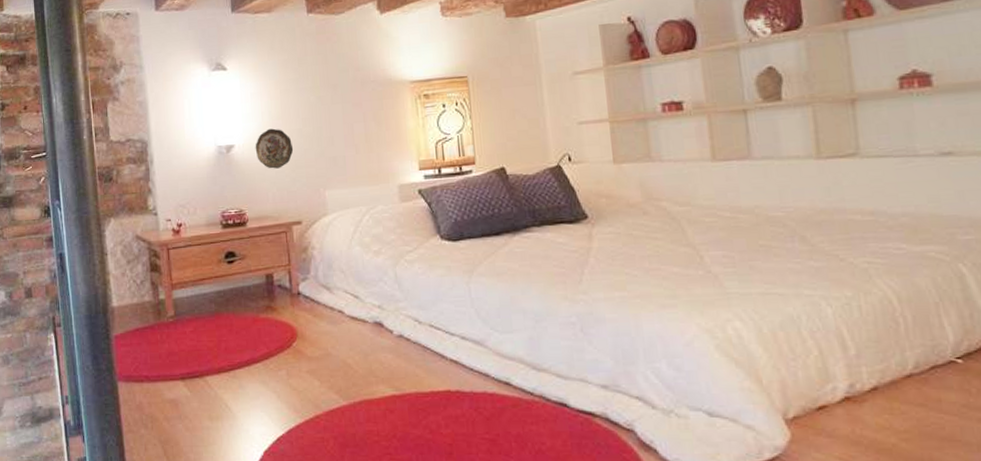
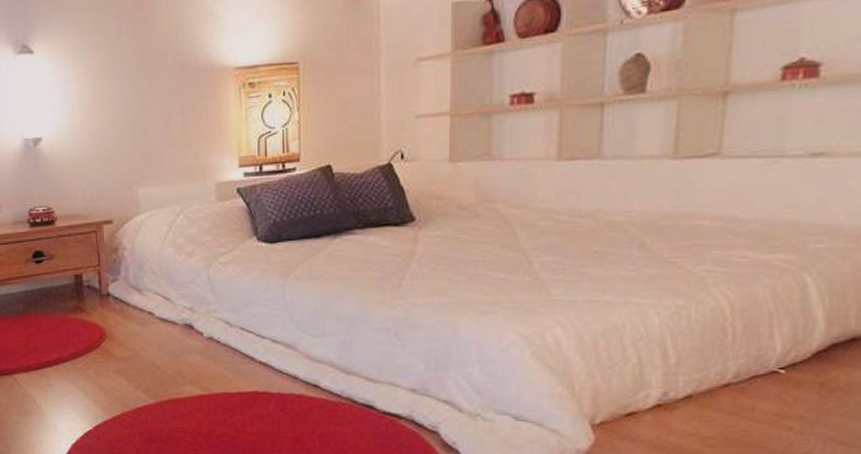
decorative plate: present [255,128,294,169] -> none [64,119,106,164]

